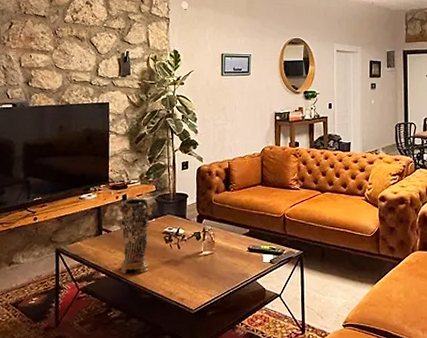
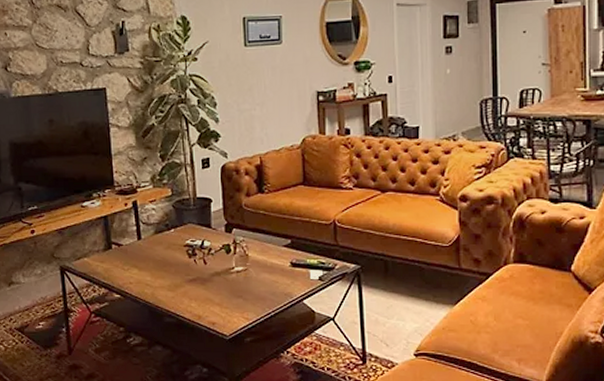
decorative vase: present [117,198,152,274] -> none [128,204,170,294]

